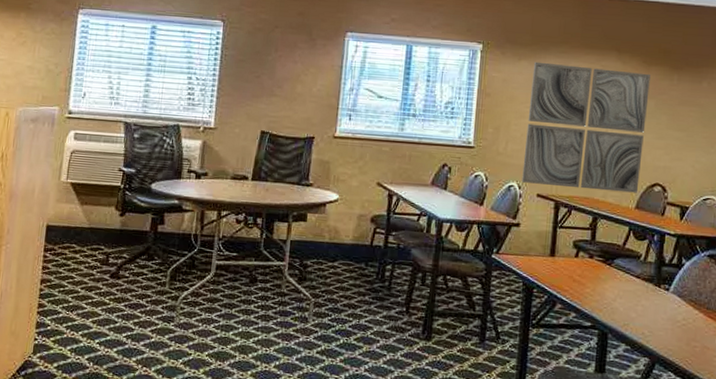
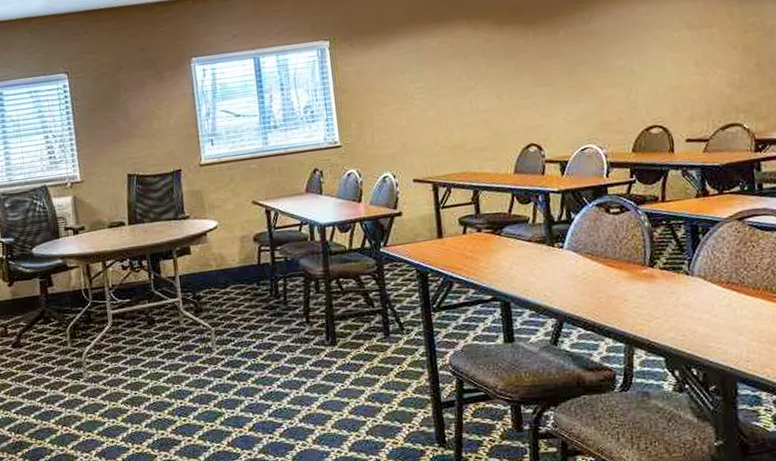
wall art: present [522,61,650,193] -> none [384,34,514,171]

